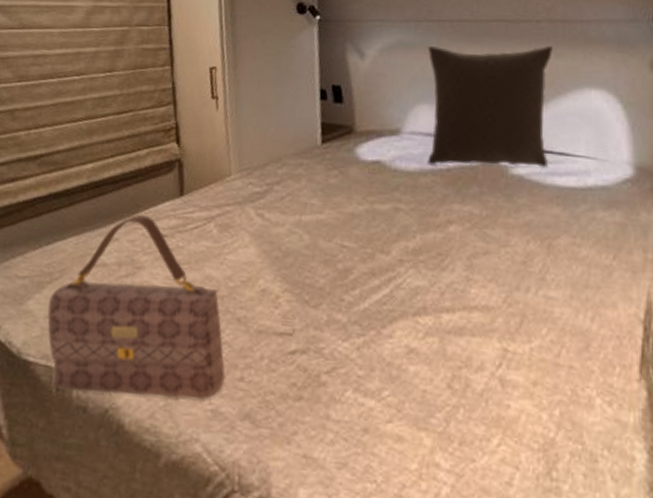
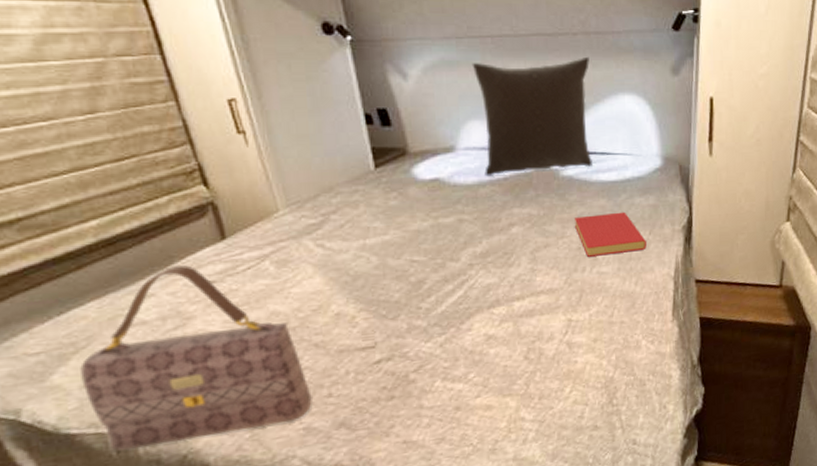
book: none [521,224,609,278] -> present [575,212,646,257]

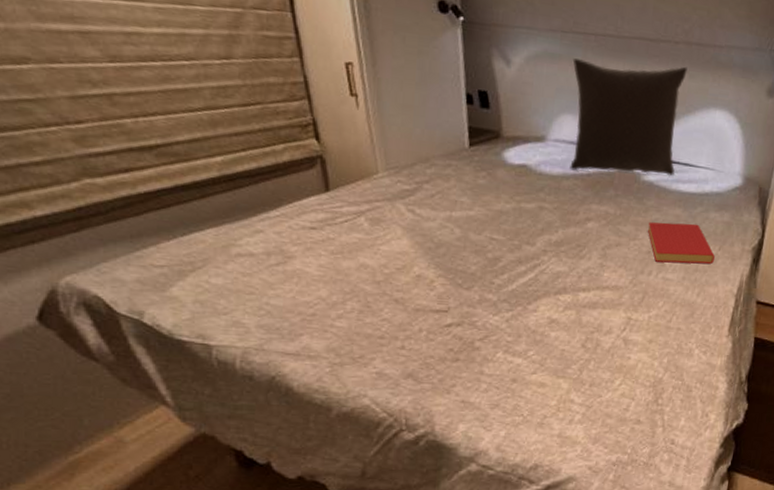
handbag: present [80,264,312,451] -> none [195,208,387,365]

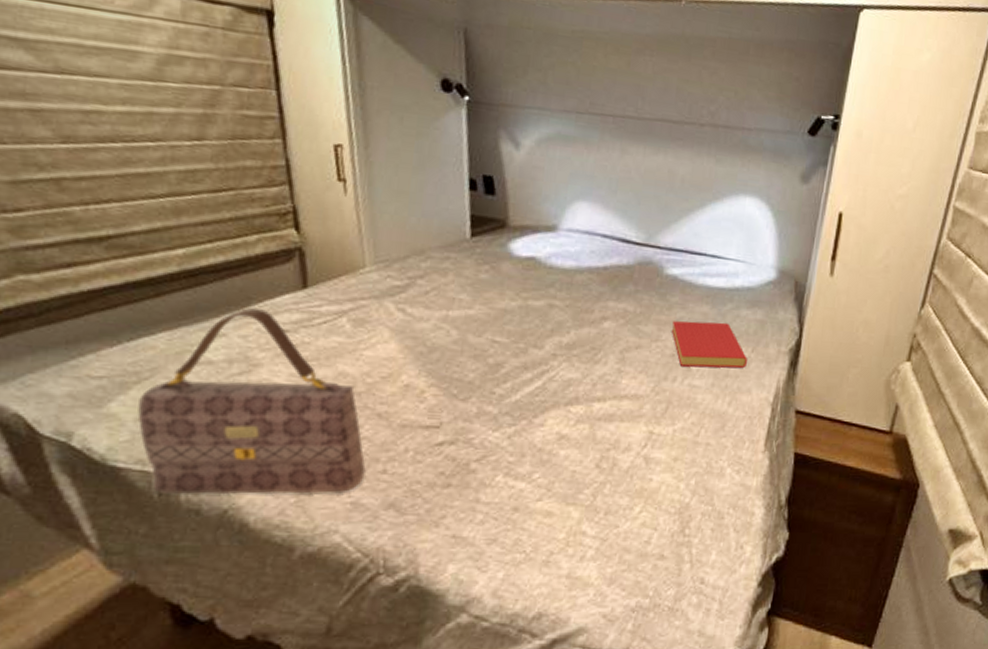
handbag: none [195,208,387,365] -> present [137,307,366,495]
pillow: present [570,58,687,176] -> none [584,141,714,269]

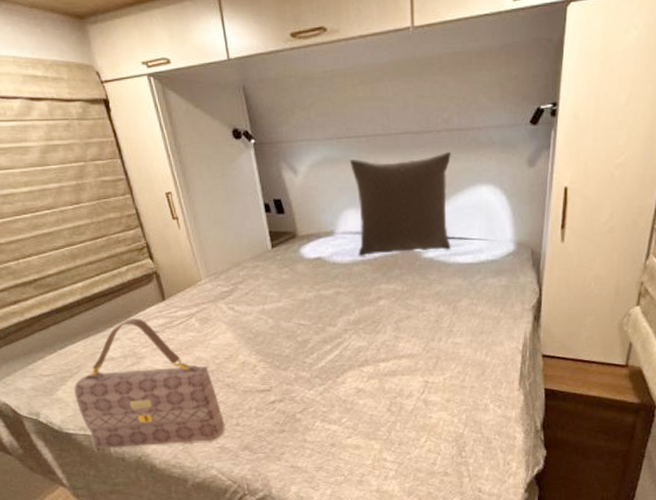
pillow: none [584,141,714,269] -> present [349,151,451,257]
book: present [672,321,747,369] -> none [434,291,497,329]

